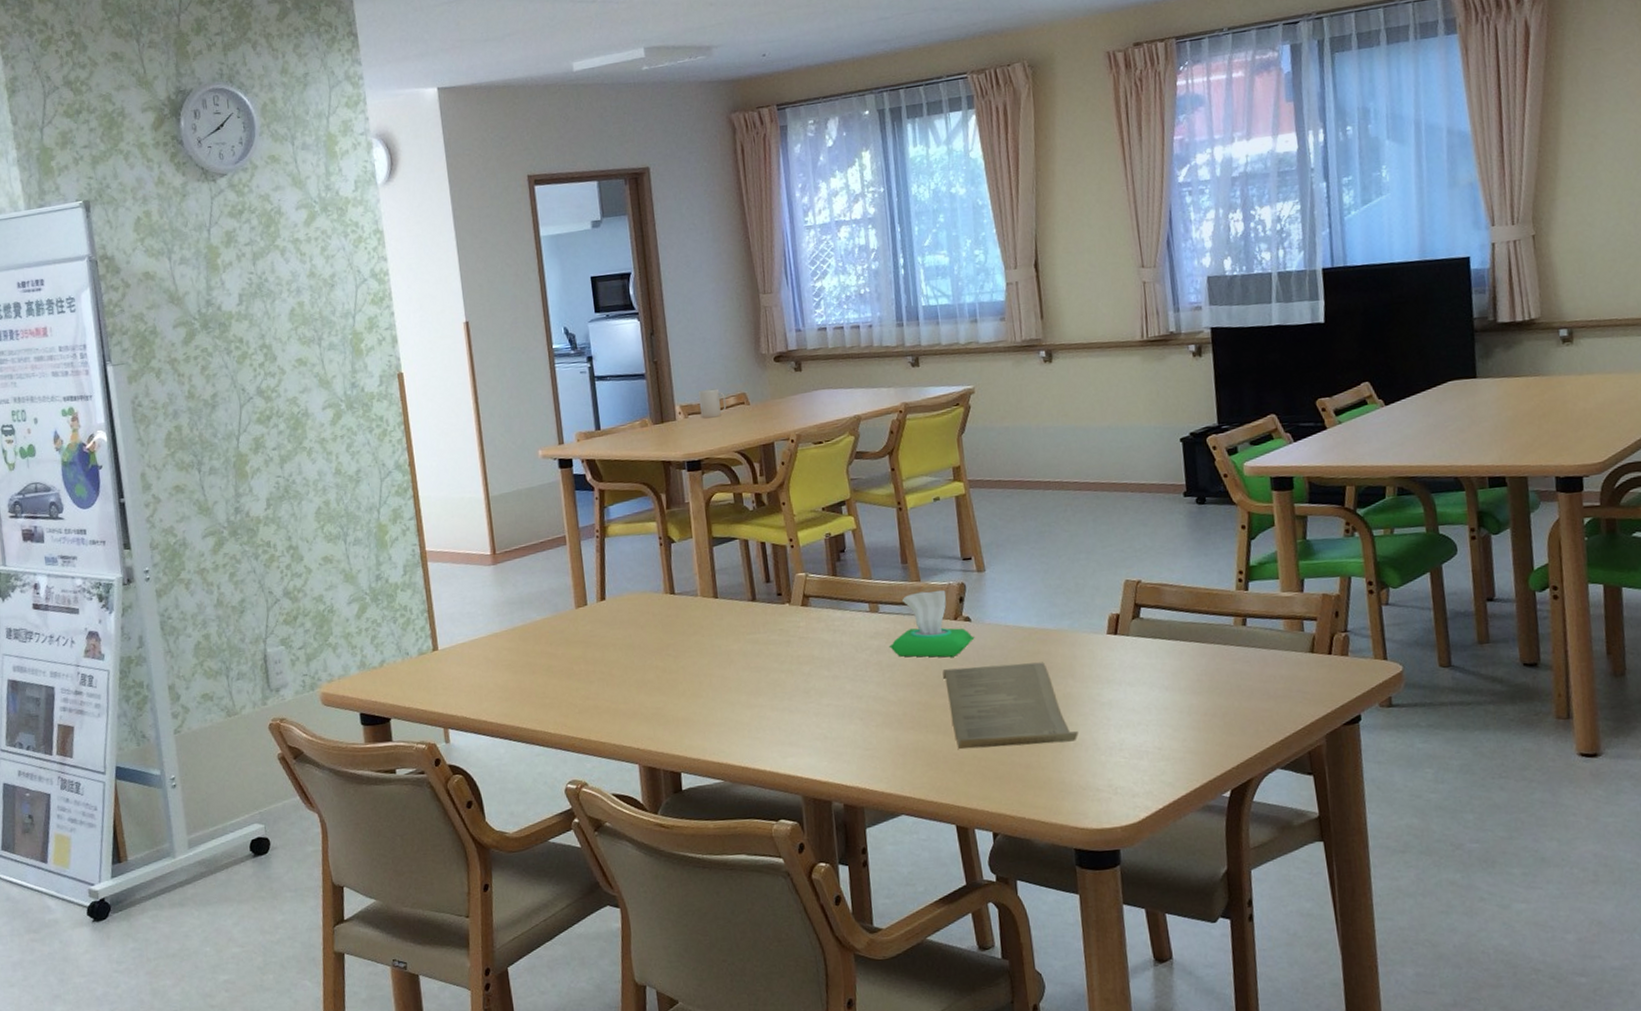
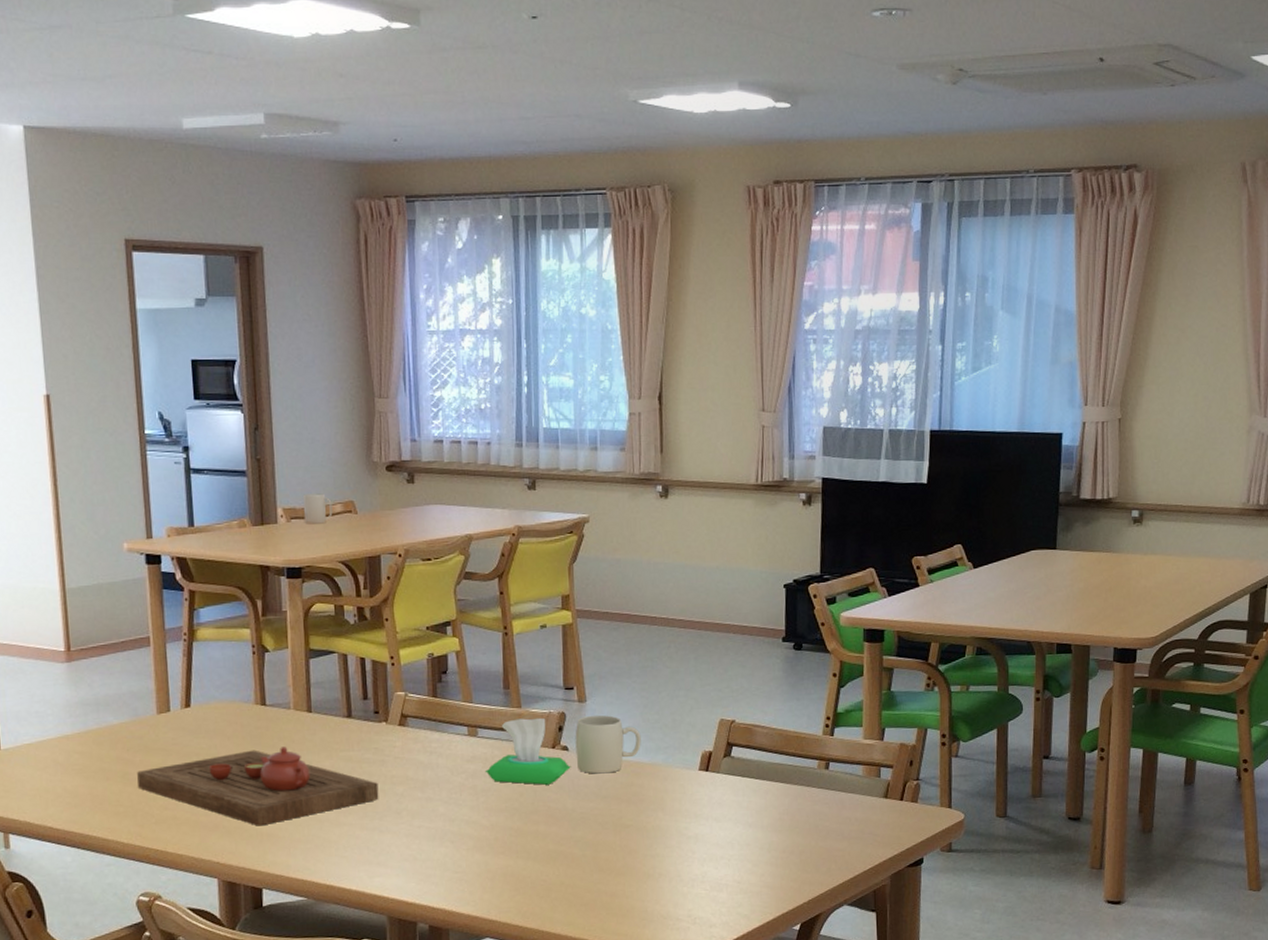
tea set: none [560,633,787,712] -> present [137,747,379,826]
newspaper: present [942,662,1078,750] -> none [537,794,664,876]
mug: none [976,583,1045,644] -> present [575,715,641,774]

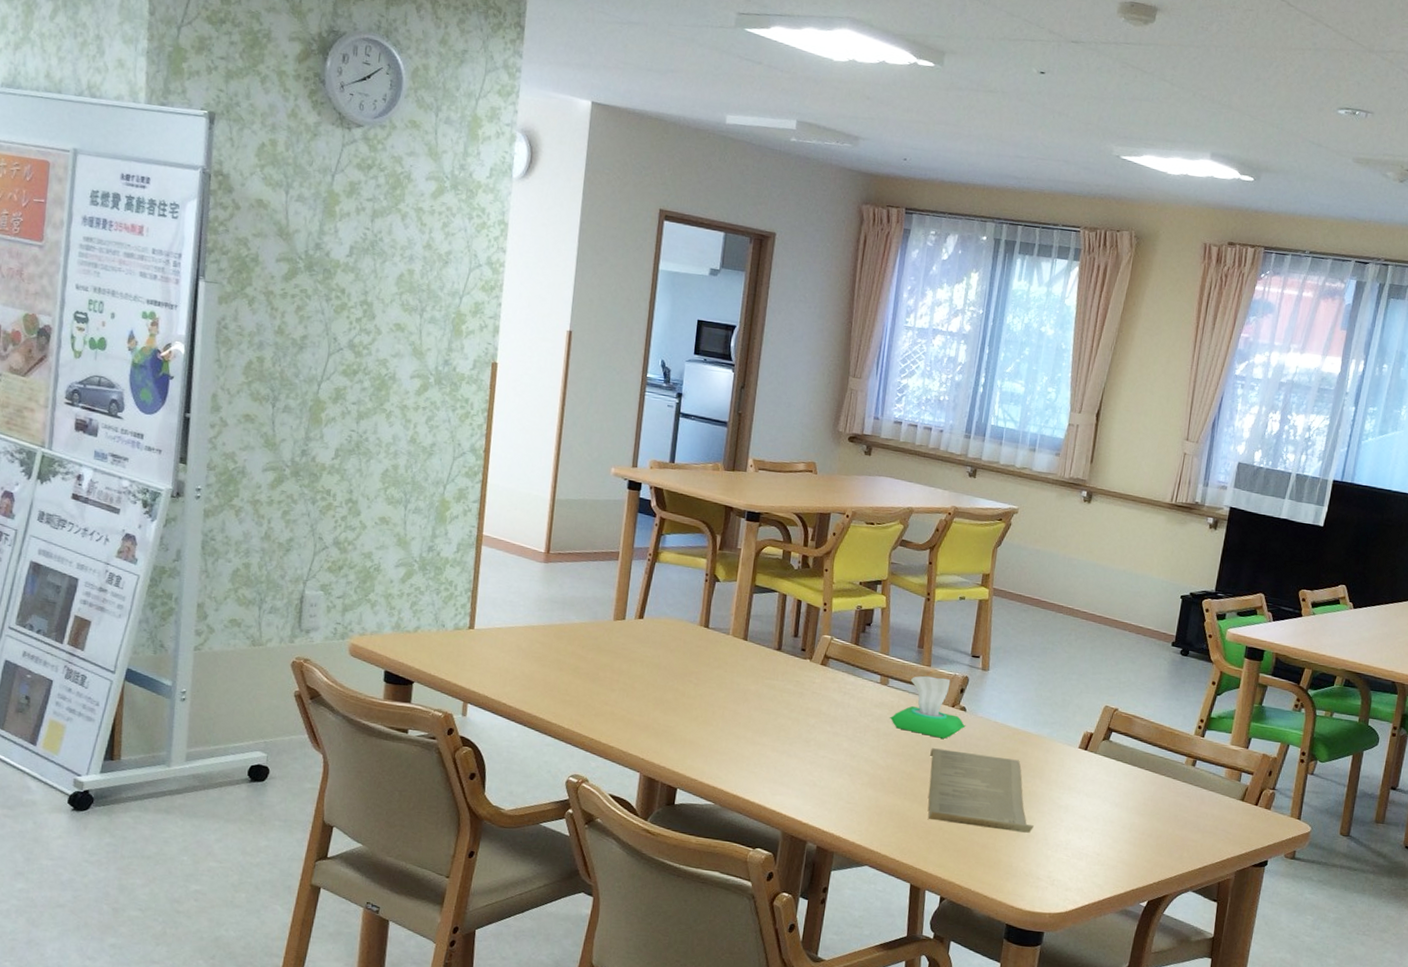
tea set: present [137,747,379,826] -> none [586,664,794,733]
mug: present [302,493,333,524] -> none [769,450,797,479]
newspaper: none [537,794,664,876] -> present [928,748,1034,833]
mug: present [575,715,641,774] -> none [971,683,1032,738]

